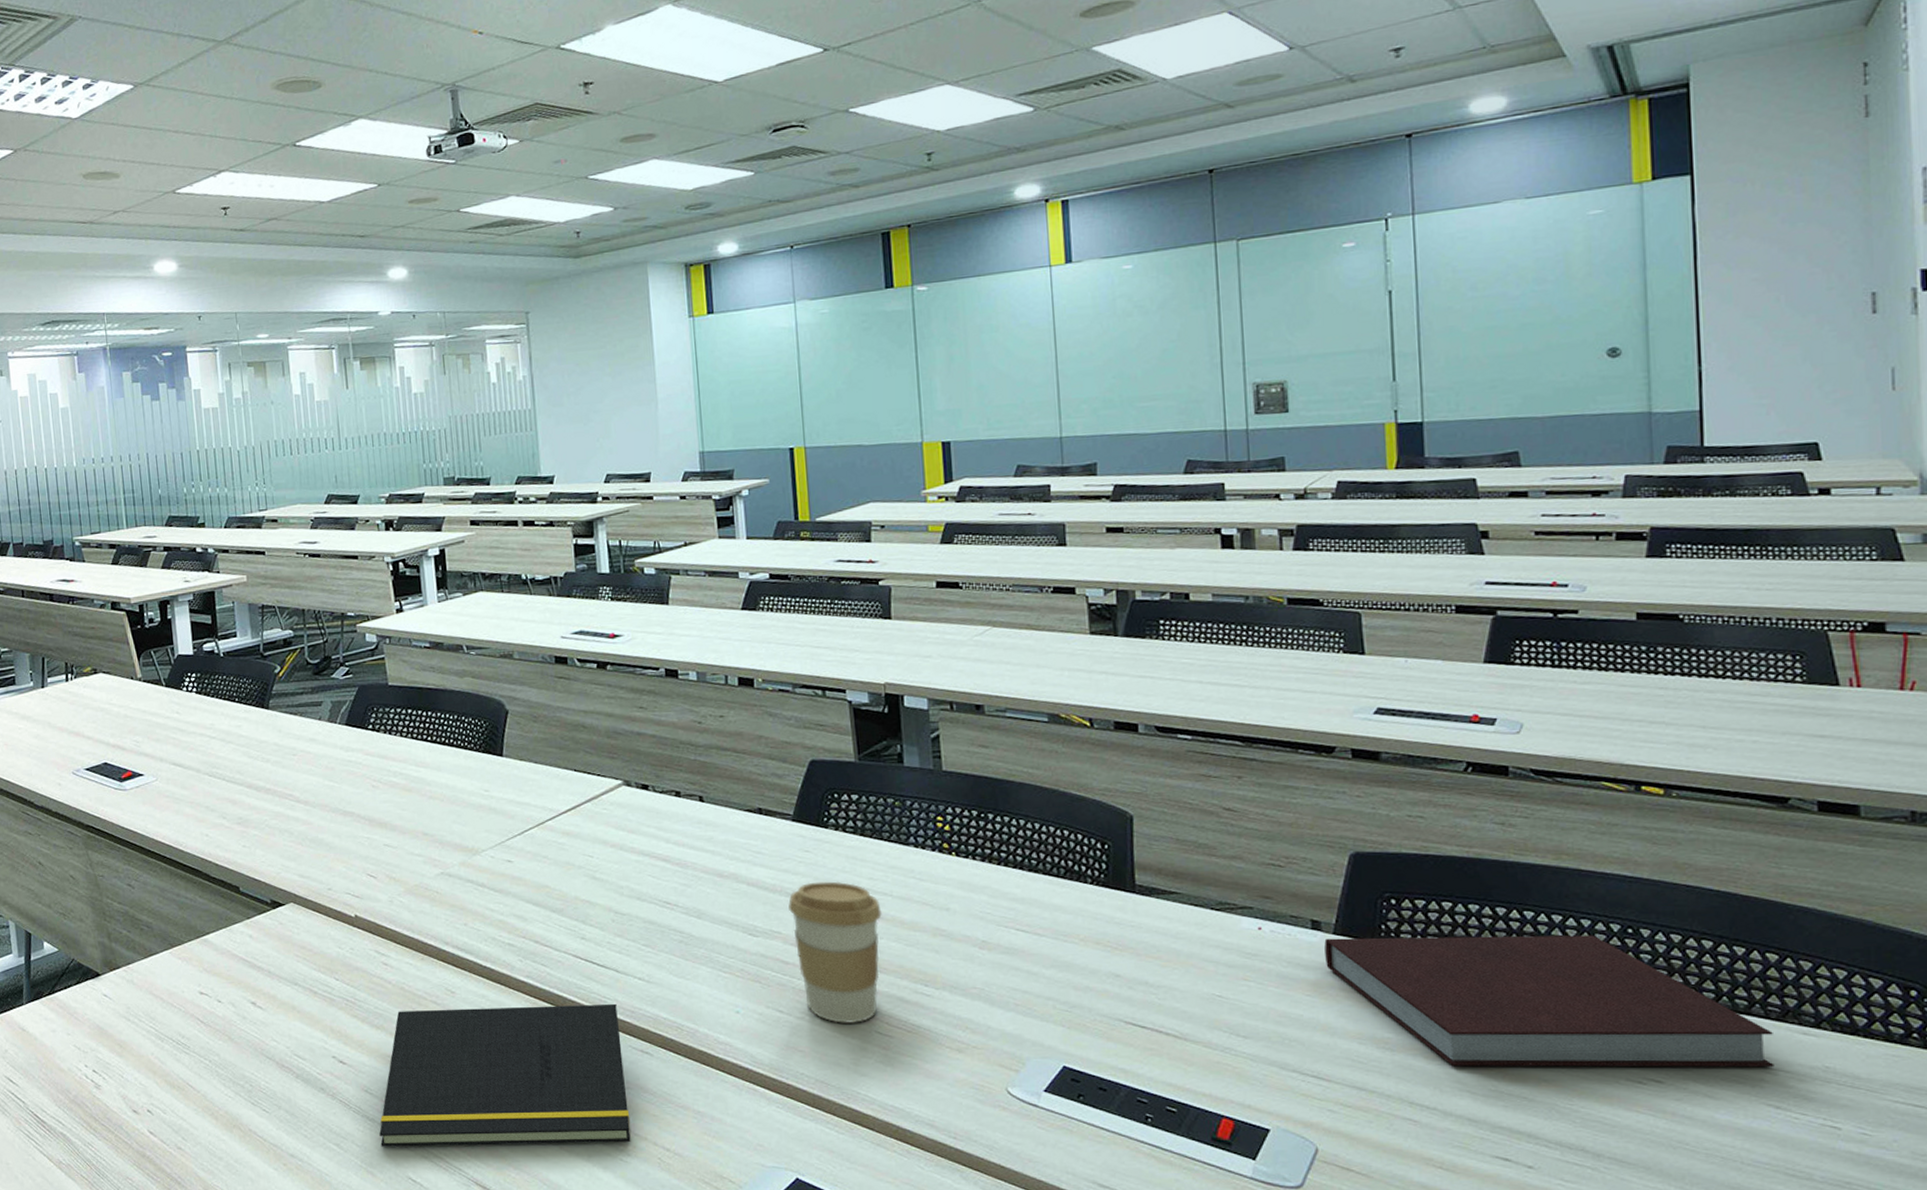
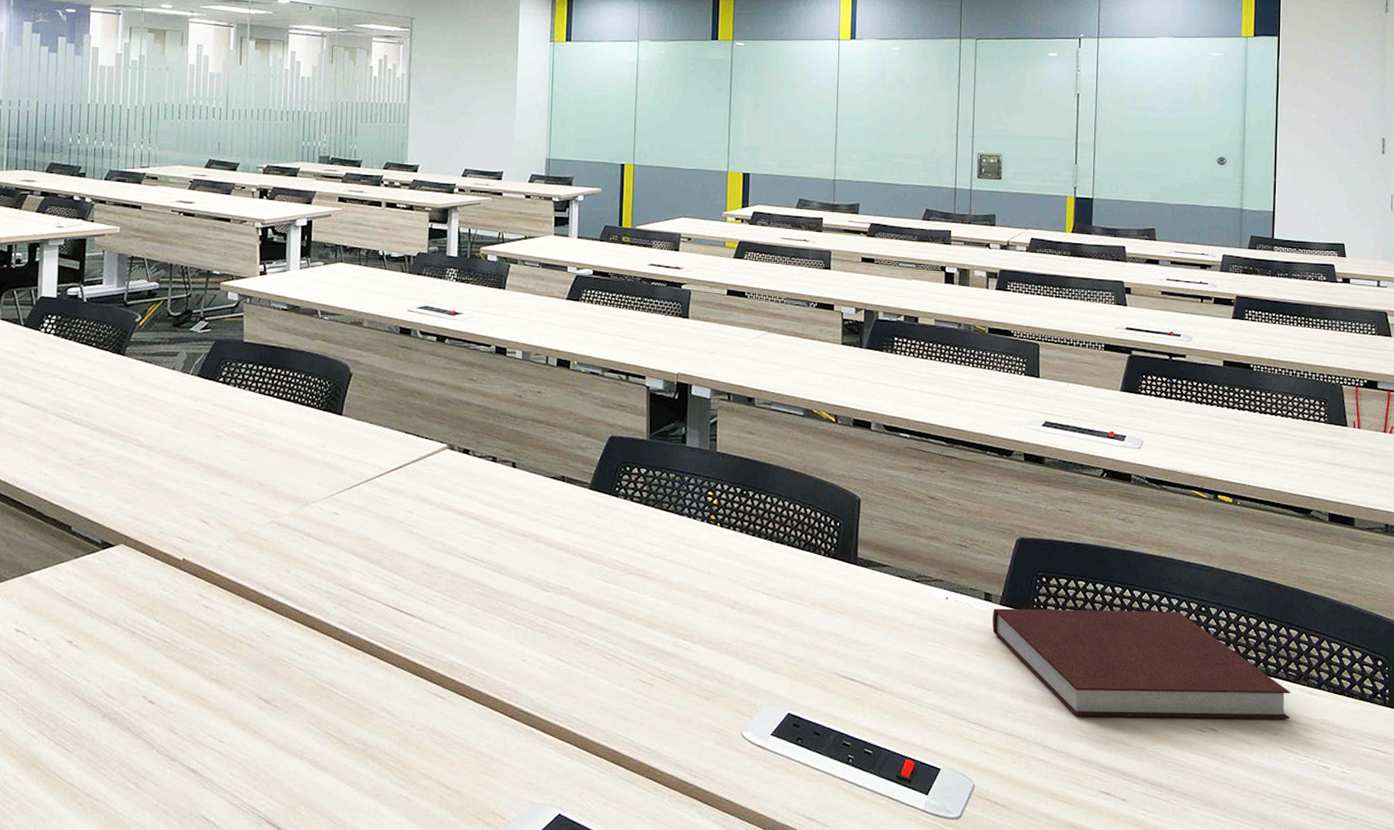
notepad: present [379,1003,631,1147] -> none [179,650,418,786]
coffee cup: present [788,881,882,1023] -> none [578,544,655,672]

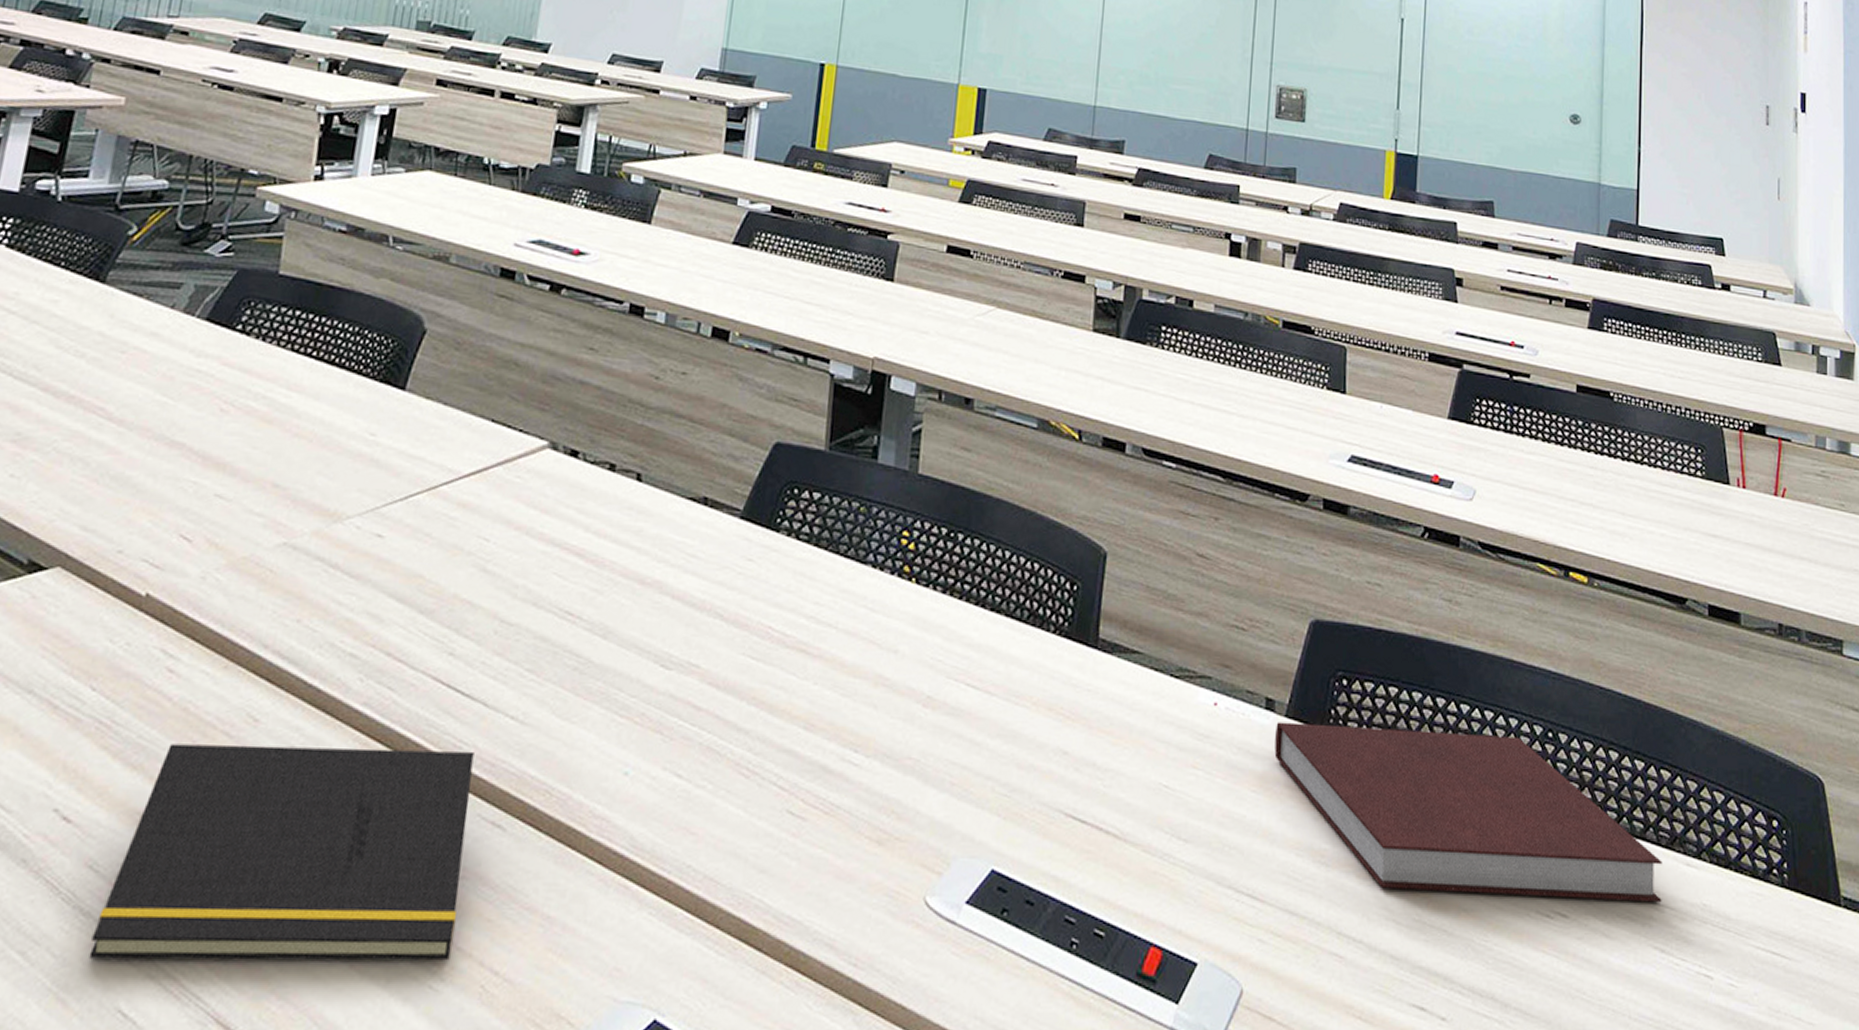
notepad: none [179,650,418,786] -> present [89,744,474,961]

